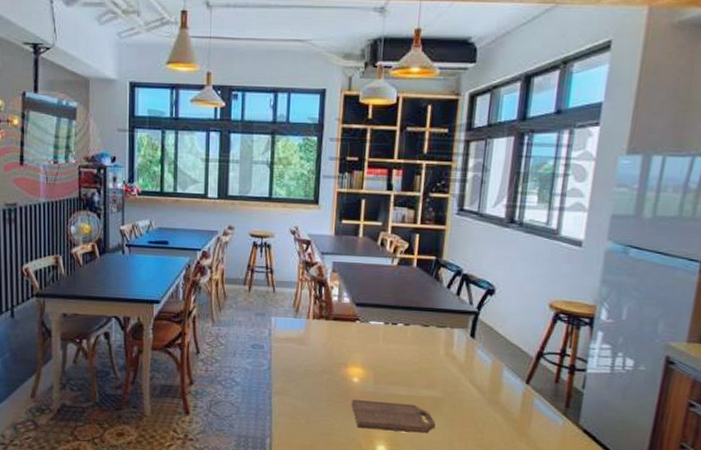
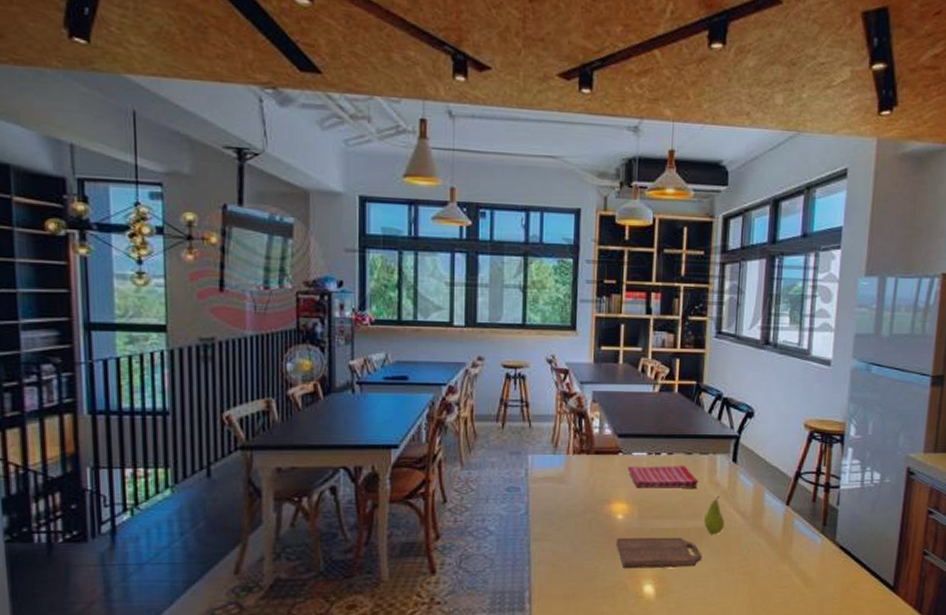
dish towel: none [364,334,435,359] -> present [627,465,699,489]
fruit: none [438,368,460,406] -> present [703,495,725,535]

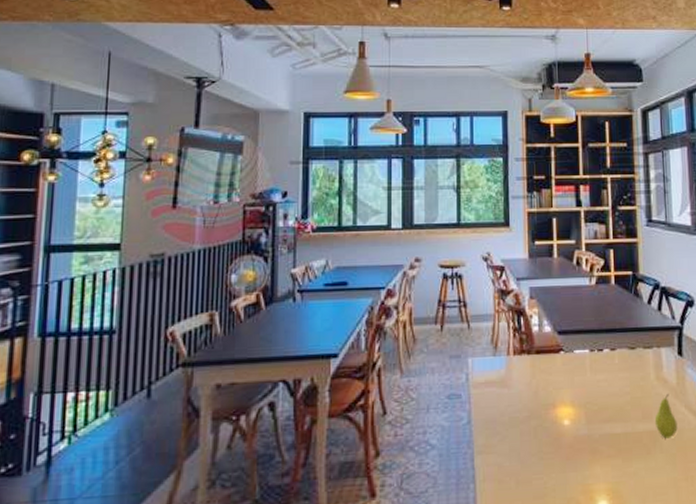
cutting board: present [616,537,702,569] -> none [564,442,658,483]
dish towel: present [627,465,699,489] -> none [570,361,646,390]

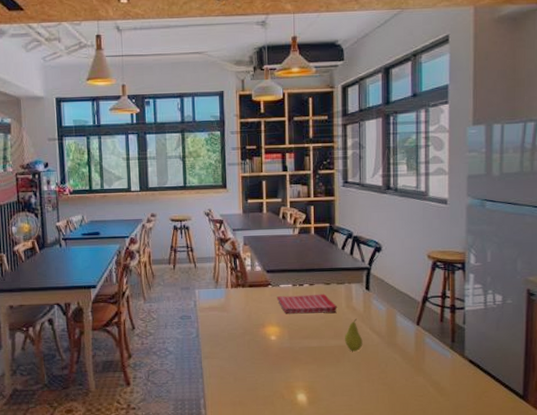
dish towel: none [570,361,646,390] -> present [276,293,338,314]

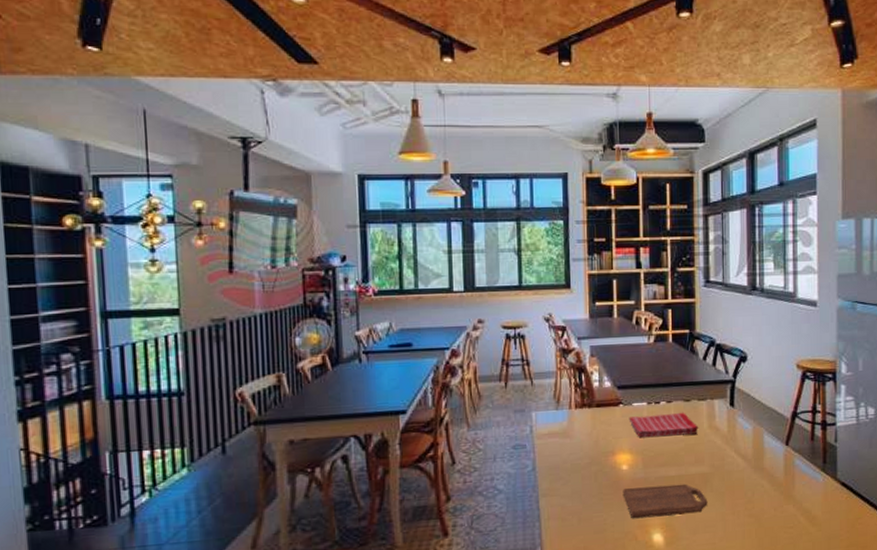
cutting board: none [271,354,346,381] -> present [622,483,708,519]
fruit: present [344,318,363,352] -> none [706,440,727,480]

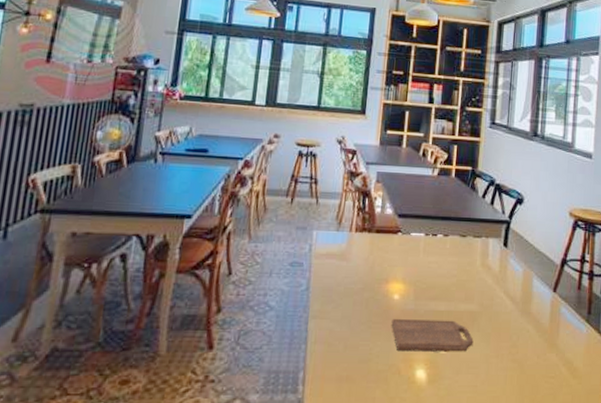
dish towel: present [628,412,699,438] -> none [405,246,472,271]

